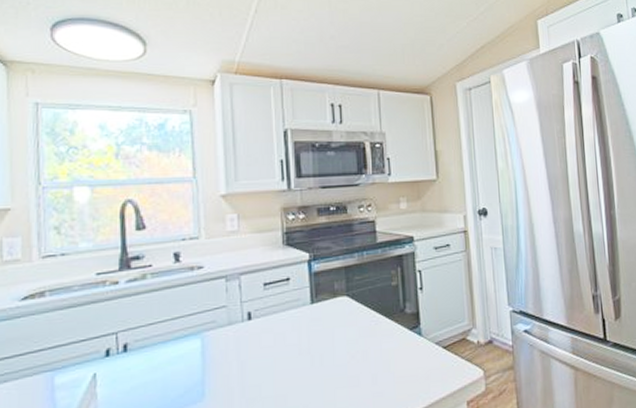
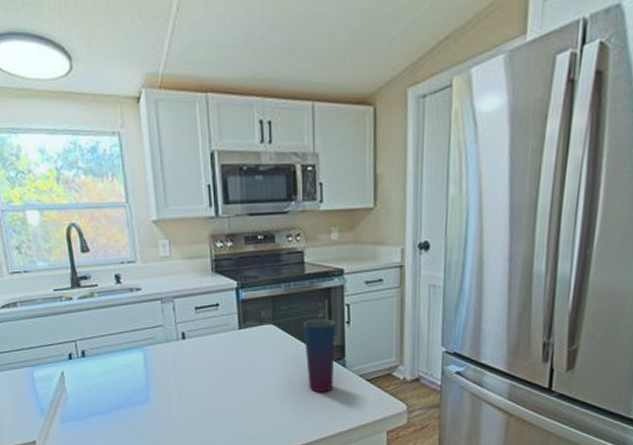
cup: none [377,286,410,366] -> present [303,319,336,392]

